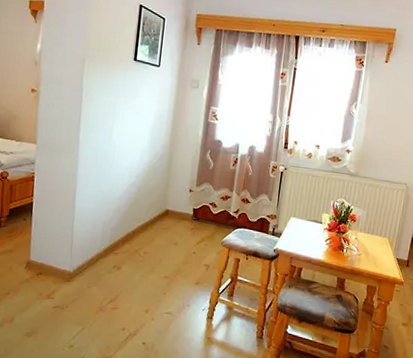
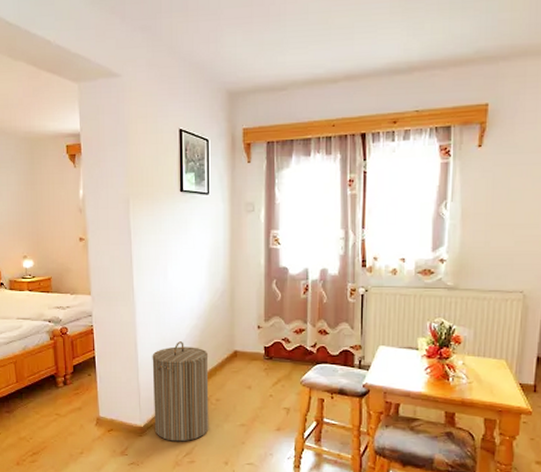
laundry hamper: none [83,196,143,289] -> present [152,341,209,442]

